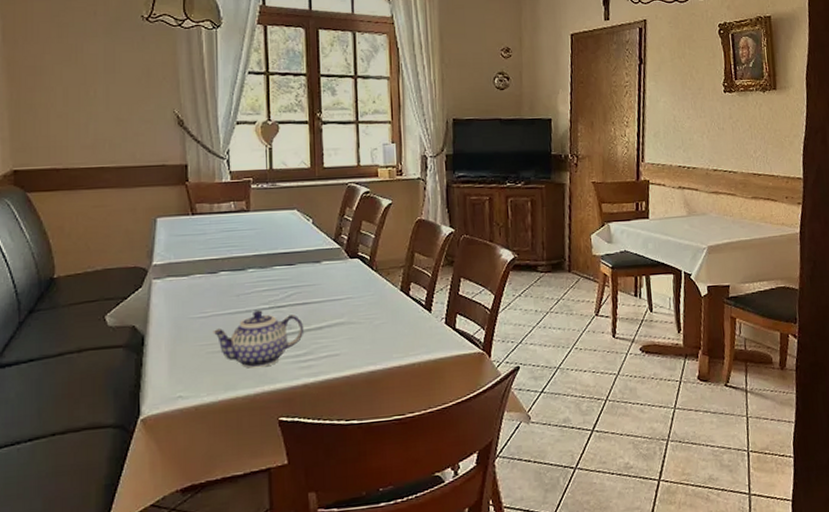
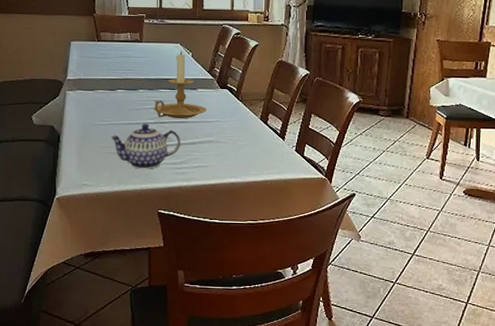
candle holder: none [268,218,335,301] -> present [154,51,207,119]

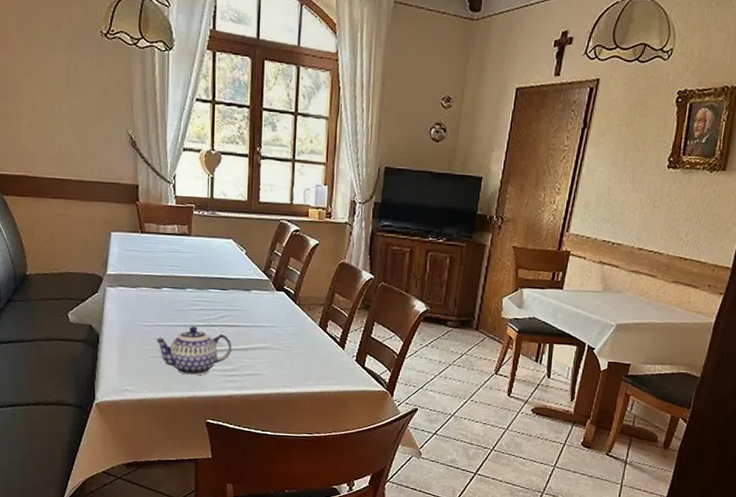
candle holder: present [154,51,207,119] -> none [203,247,261,323]

